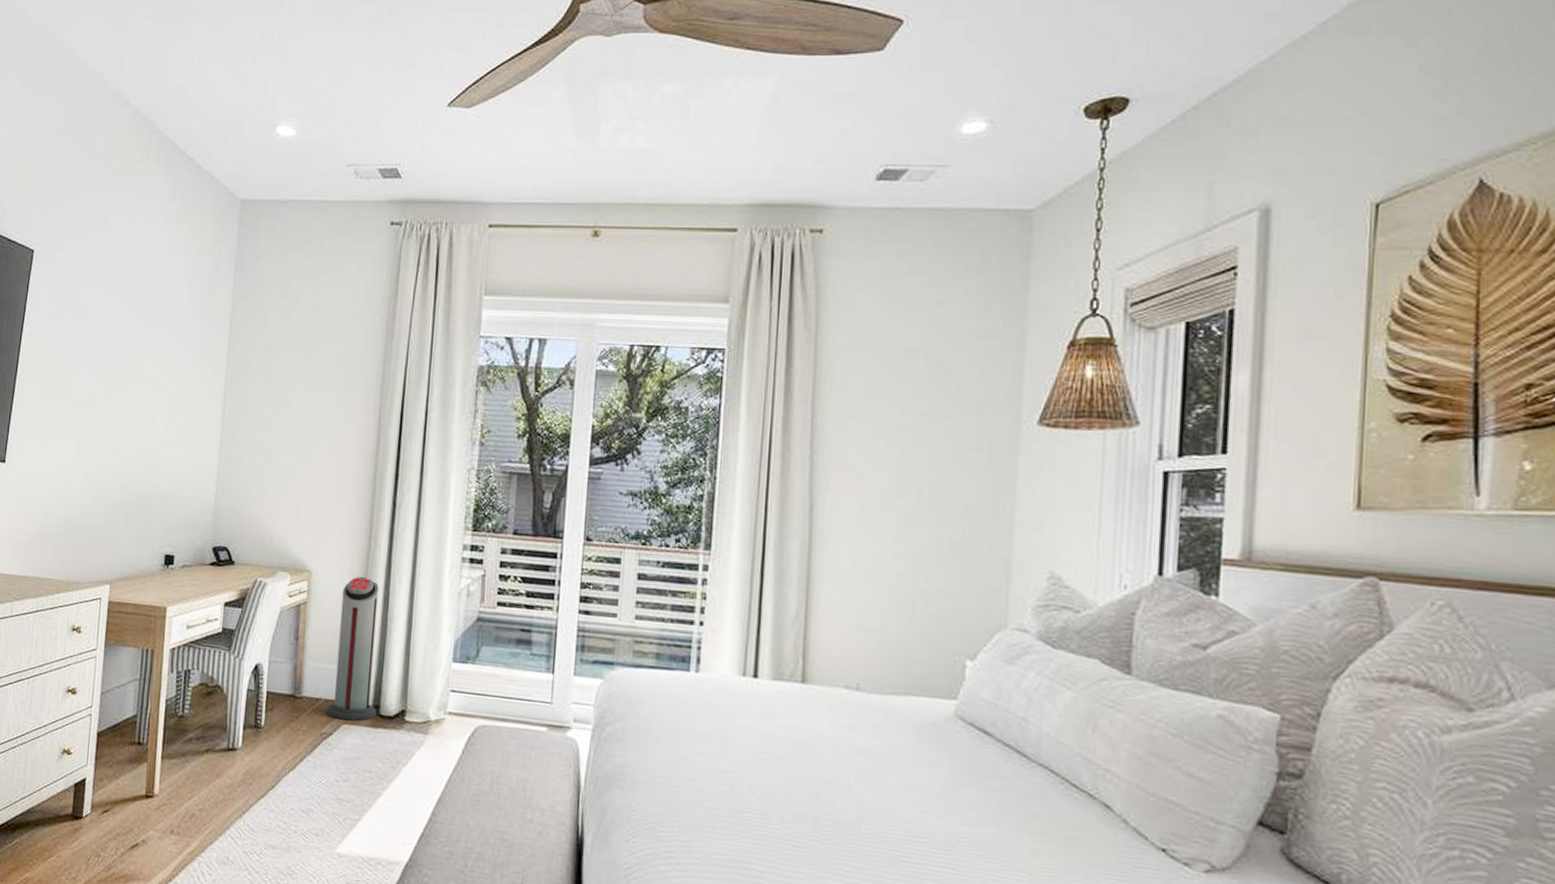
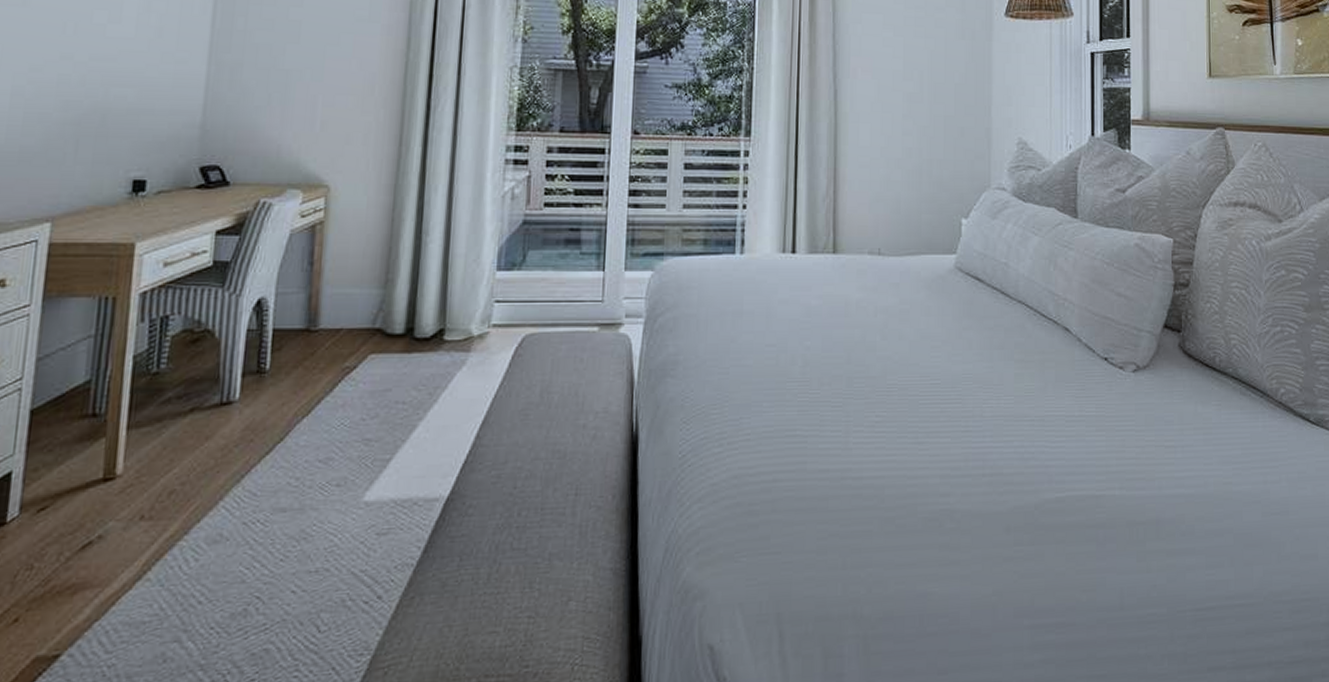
air purifier: present [326,576,379,721] -> none [349,187,412,349]

